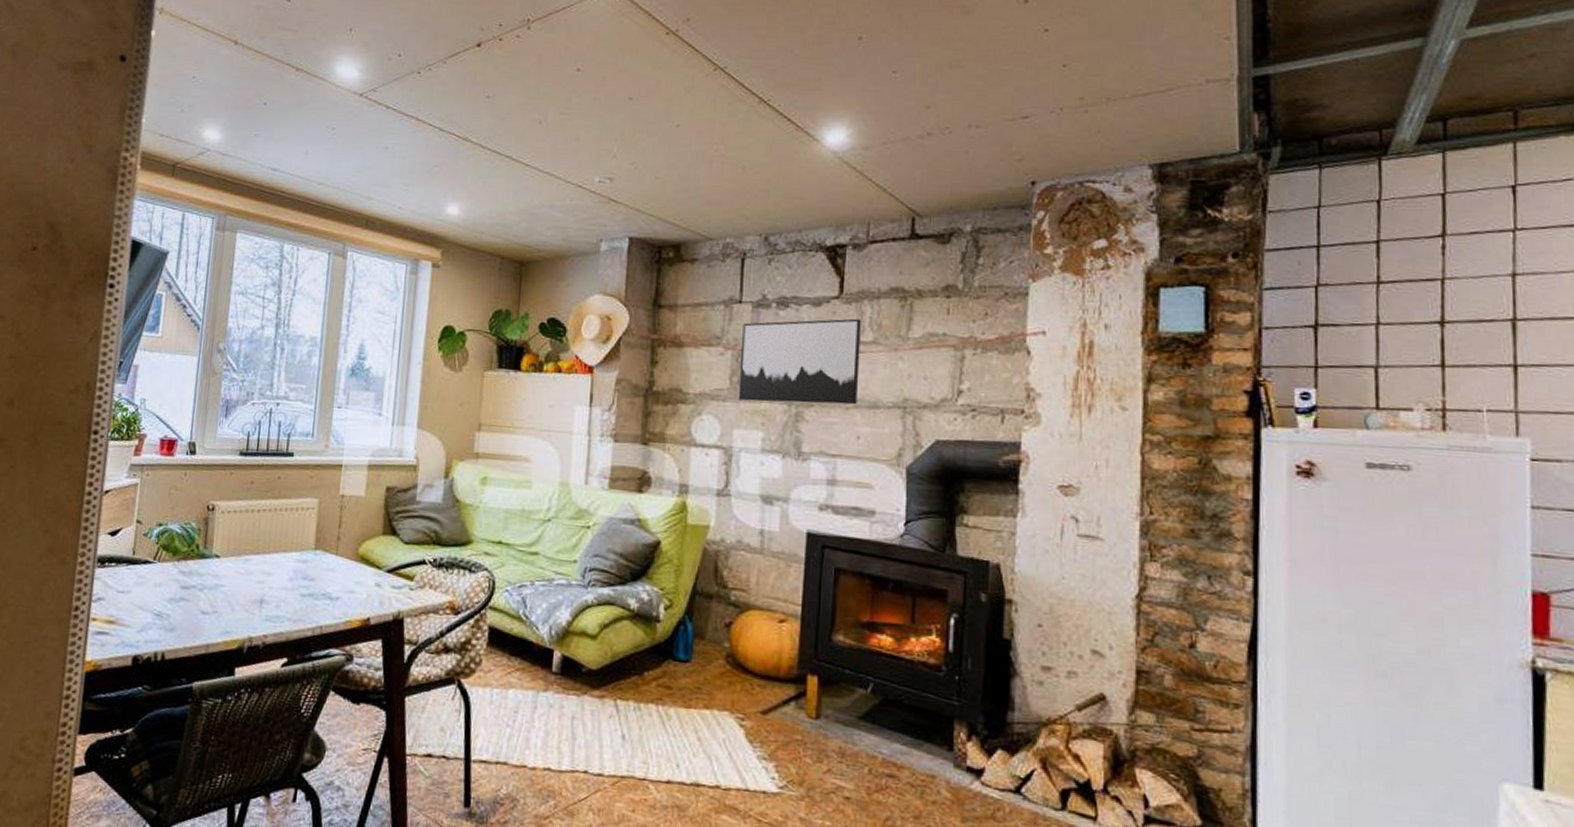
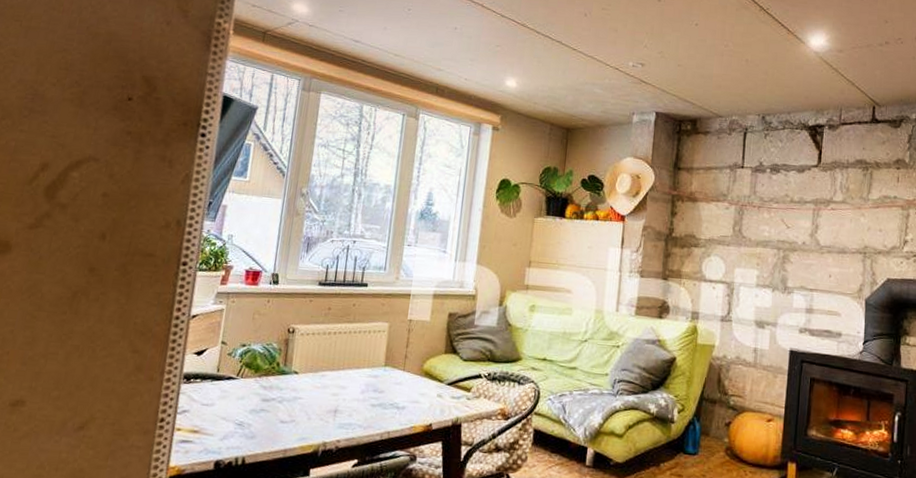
wall art: present [738,318,861,405] -> none [739,183,834,250]

